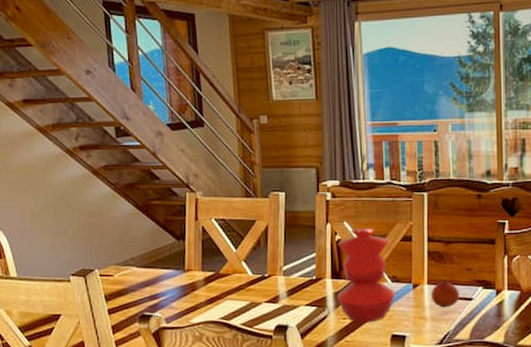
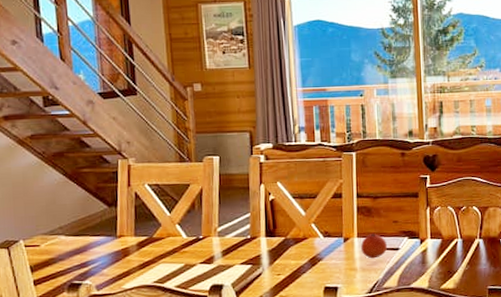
vase: present [337,227,394,323] -> none [271,186,326,278]

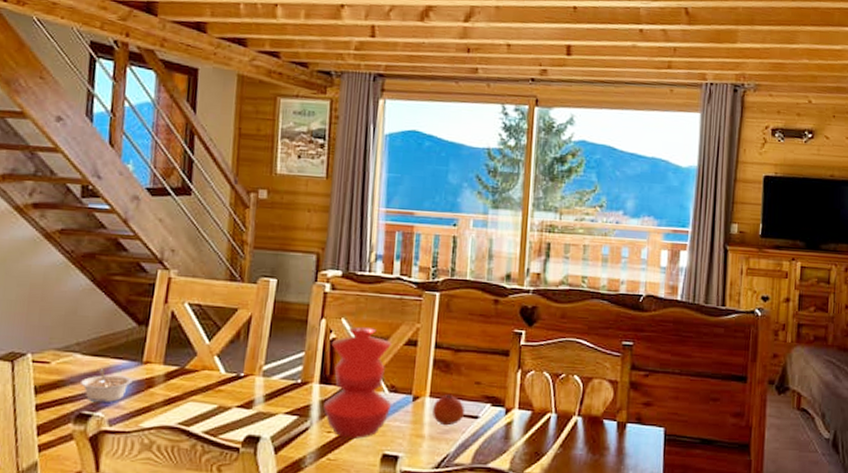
legume: none [67,245,110,273] -> present [79,369,132,402]
vase: none [271,186,326,278] -> present [323,326,391,439]

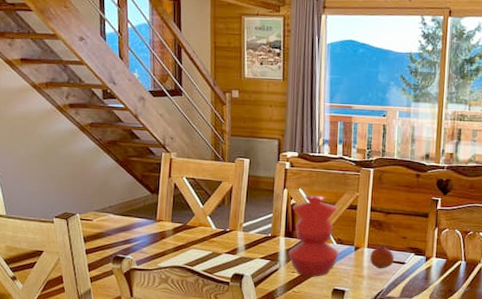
legume: present [79,369,132,402] -> none [114,225,150,249]

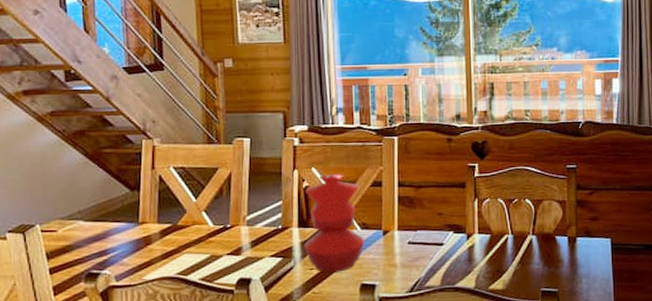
fruit: present [370,246,395,269] -> none [402,226,431,254]

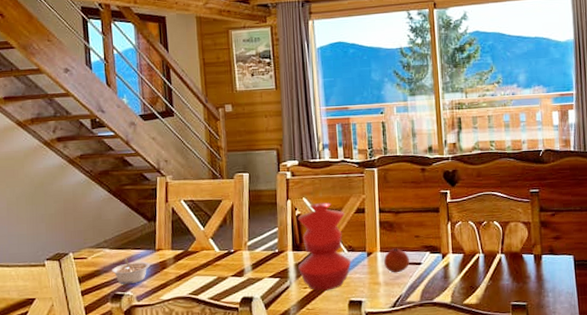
legume: none [85,232,131,262] -> present [111,258,149,284]
fruit: none [402,226,431,254] -> present [384,248,410,273]

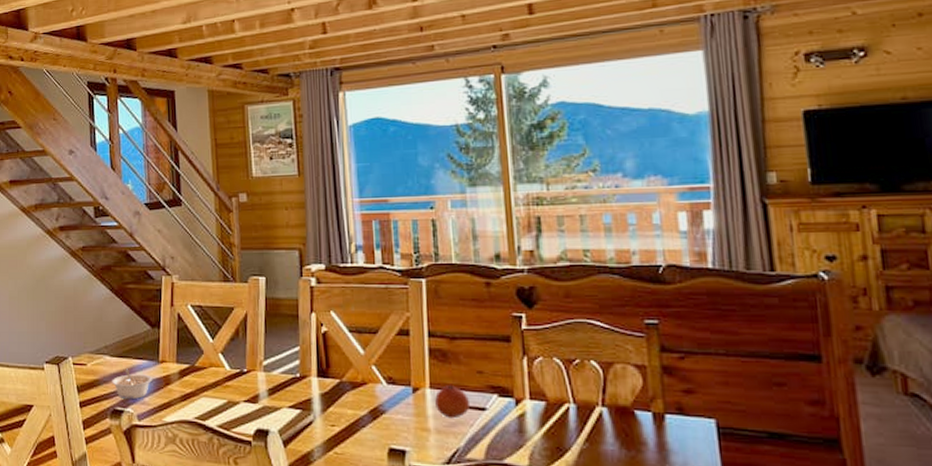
vase: present [297,202,351,291] -> none [323,318,391,432]

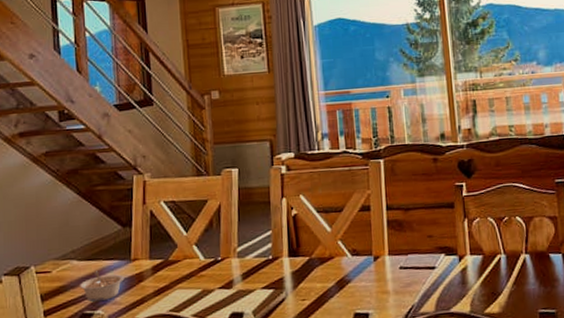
fruit: present [435,385,471,419] -> none [393,250,423,280]

